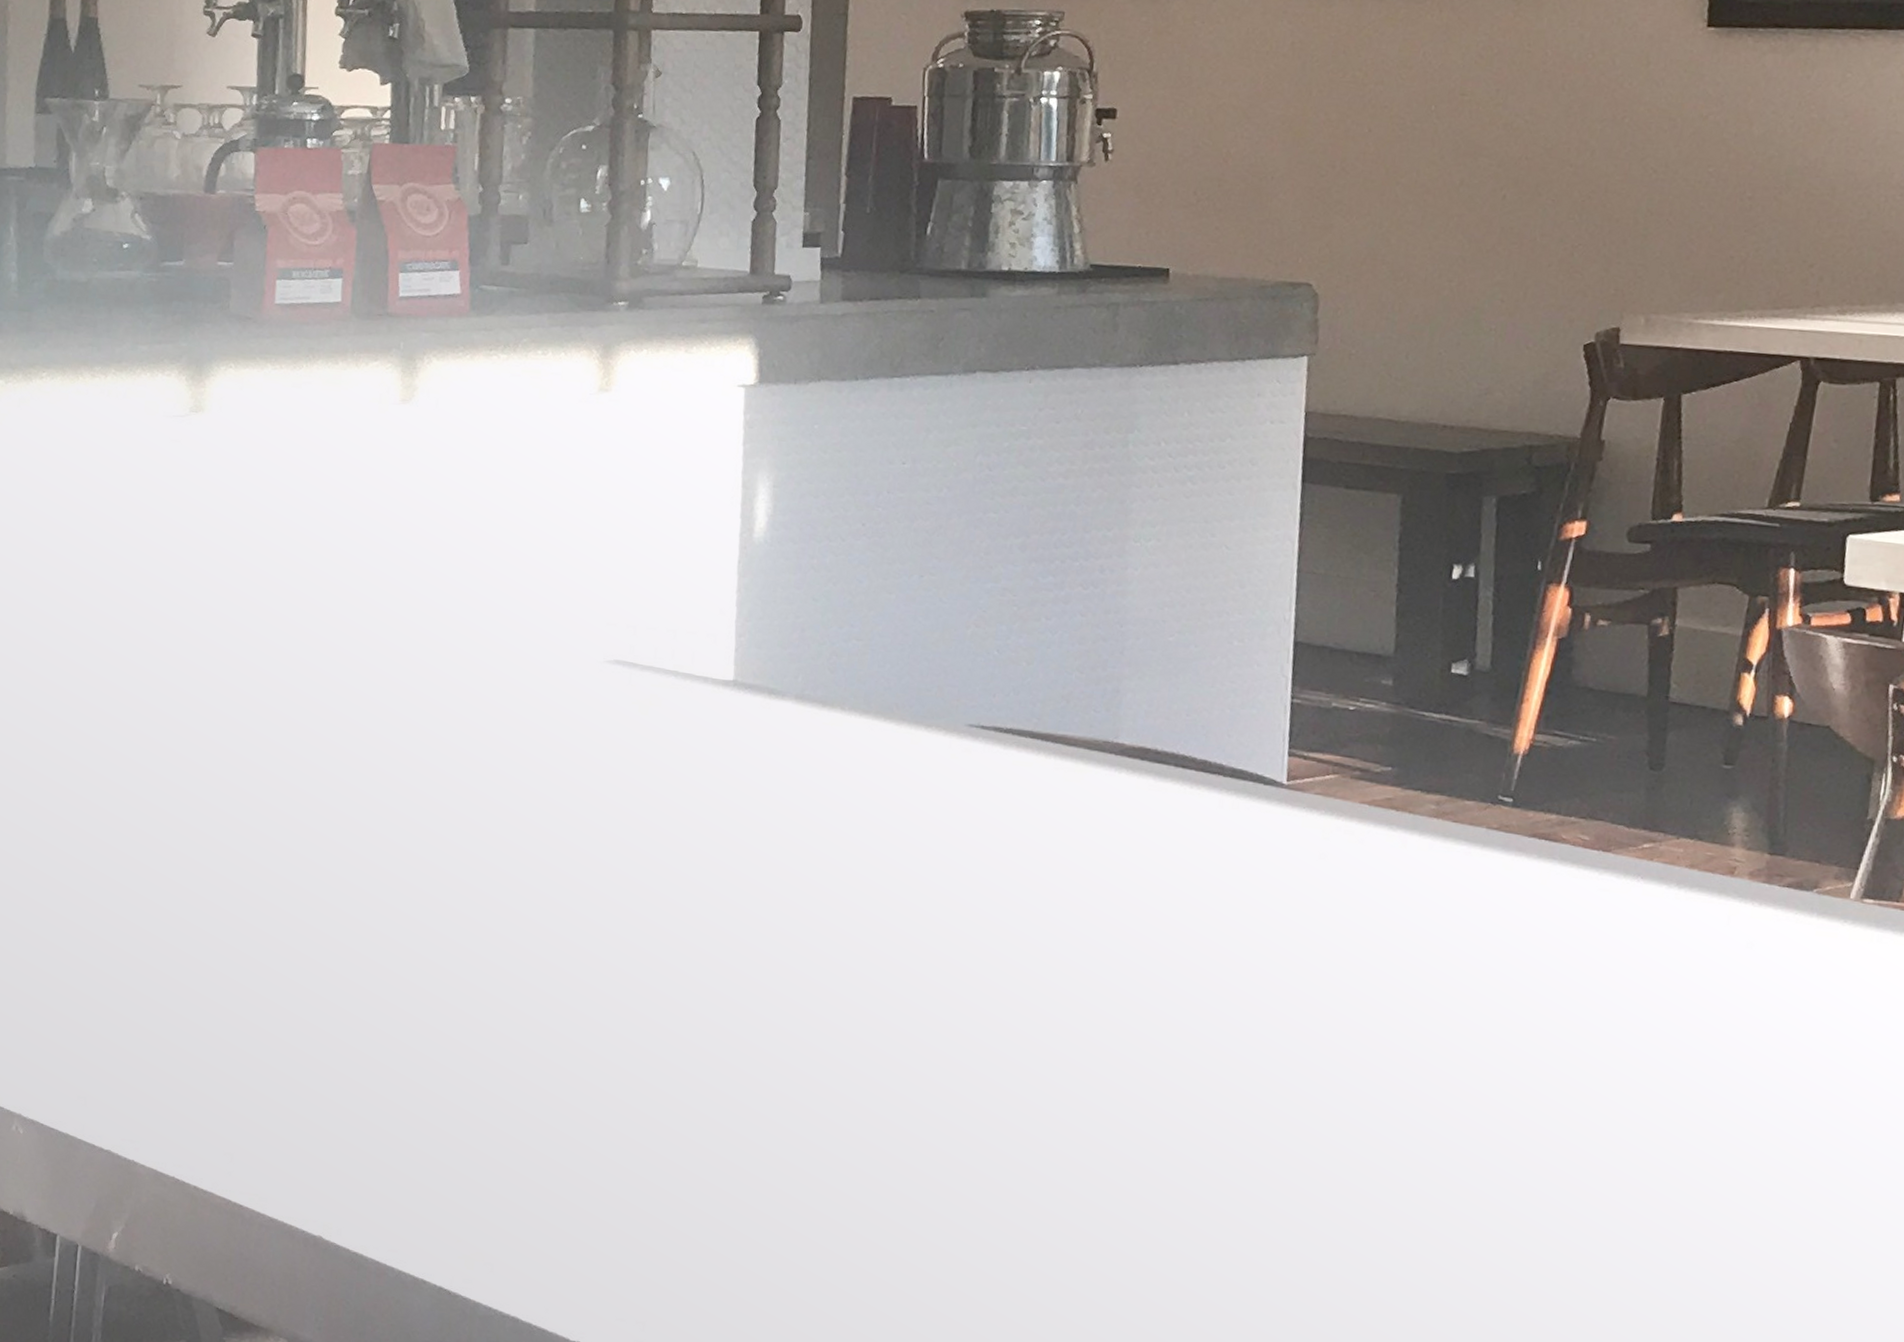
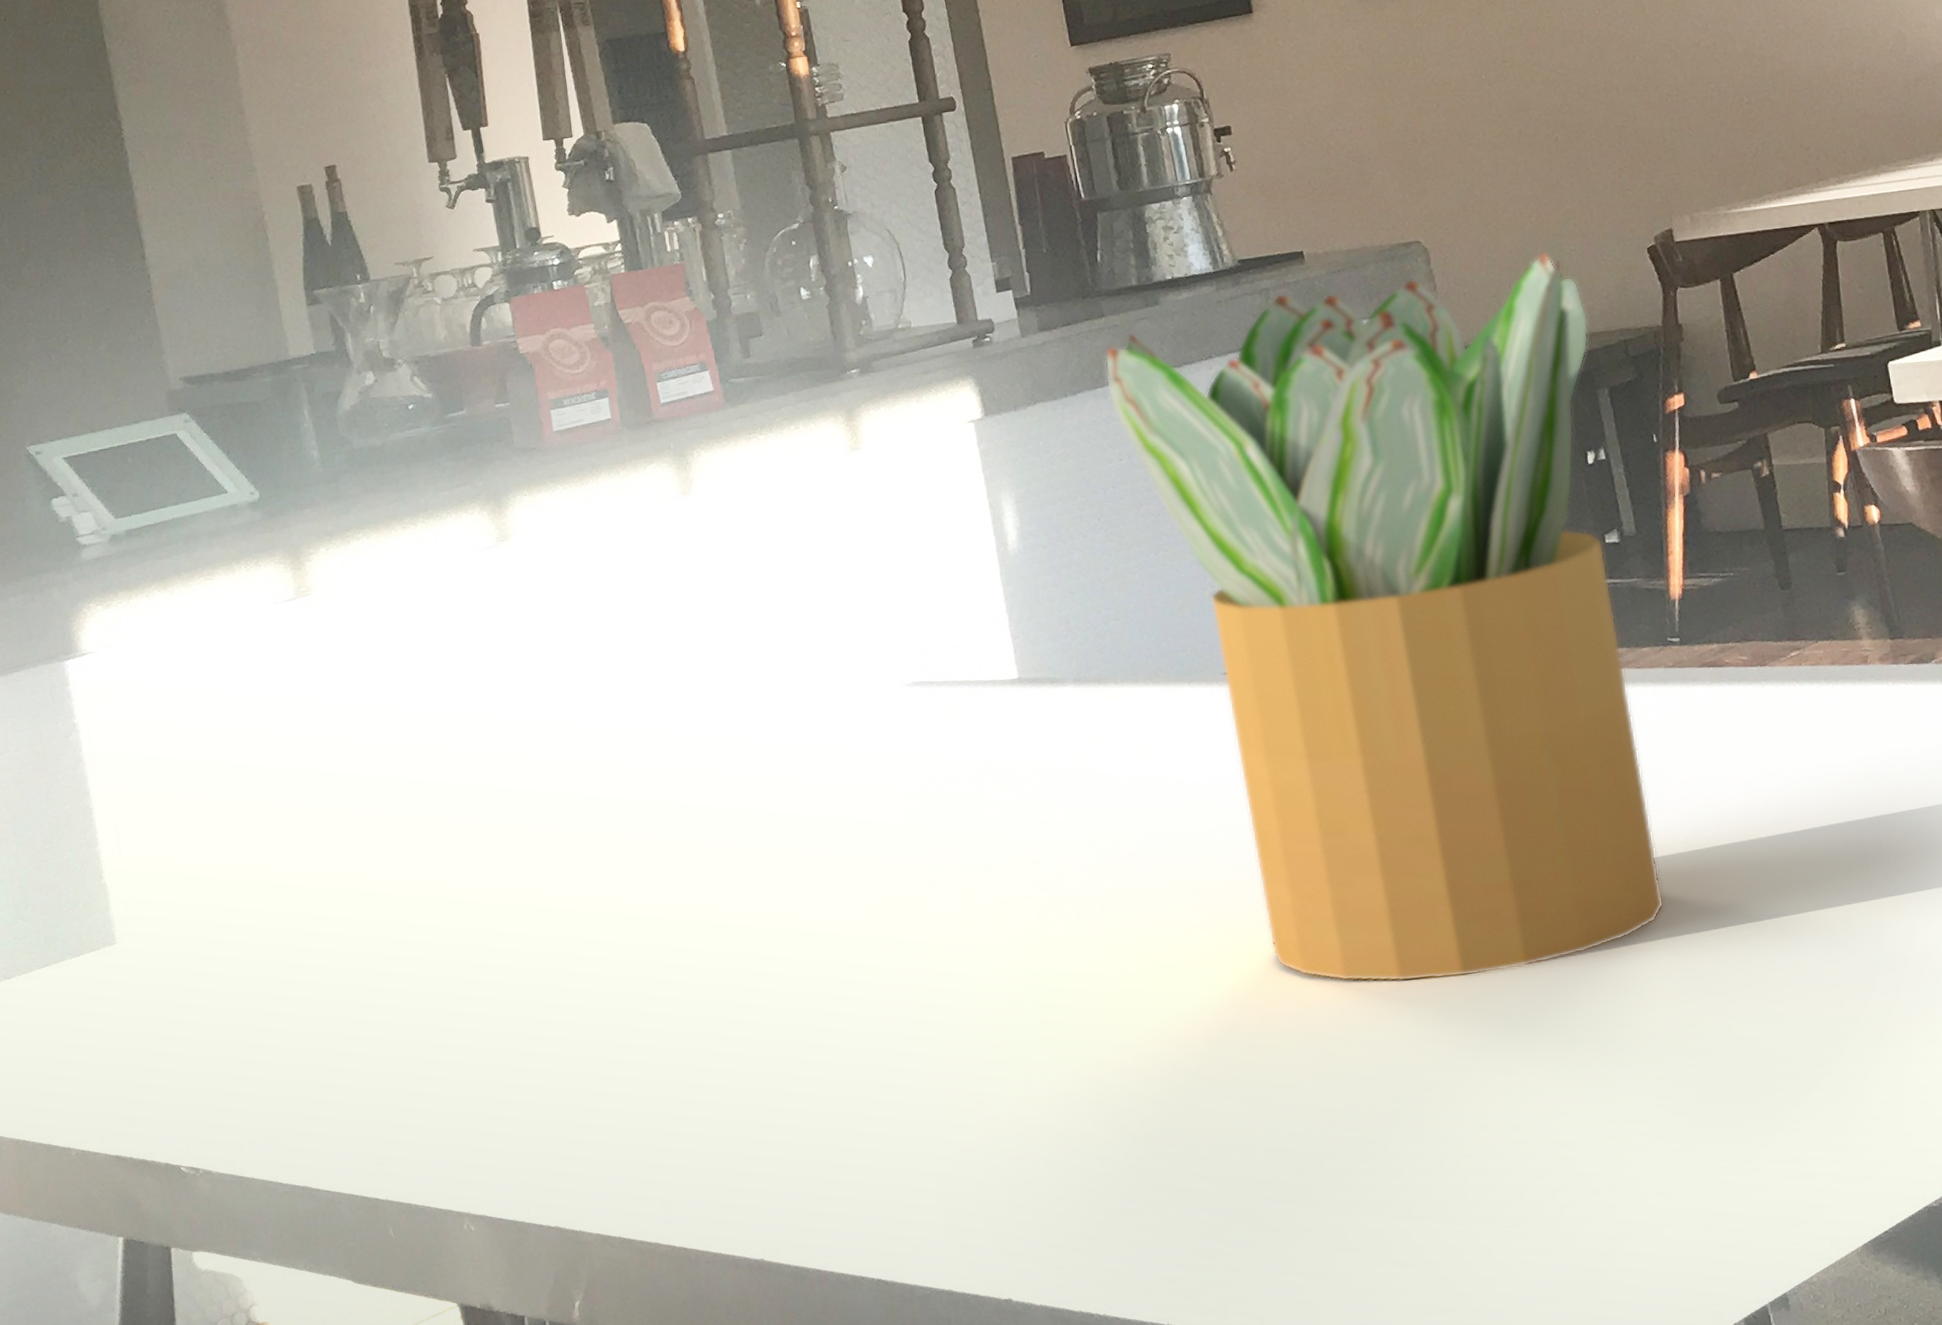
potted plant: none [904,311,1493,1125] -> present [1105,252,1665,982]

